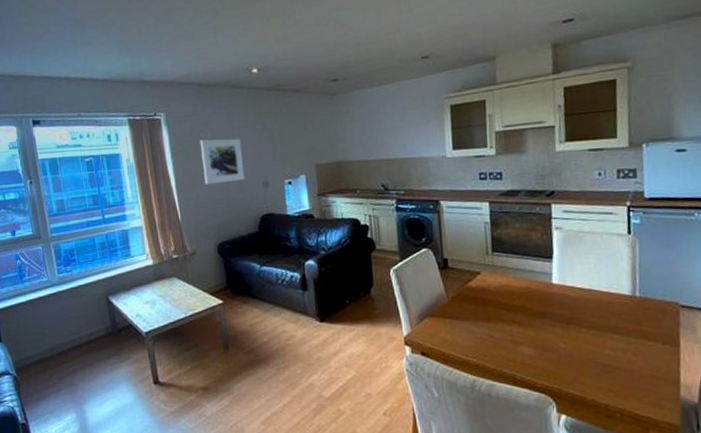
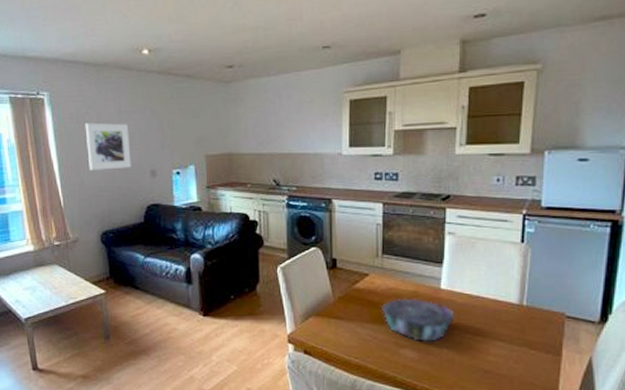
decorative bowl: none [495,294,569,338] -> present [382,298,455,342]

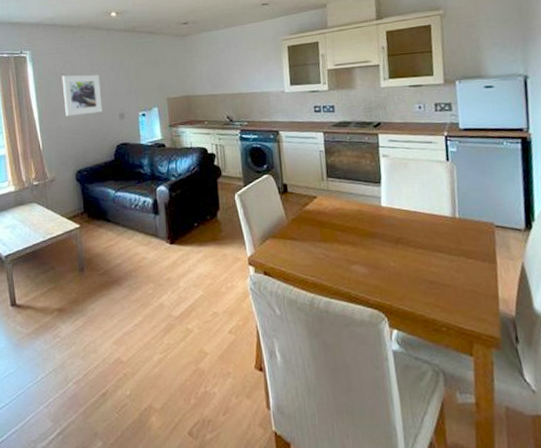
decorative bowl: present [382,298,455,342] -> none [331,216,397,257]

